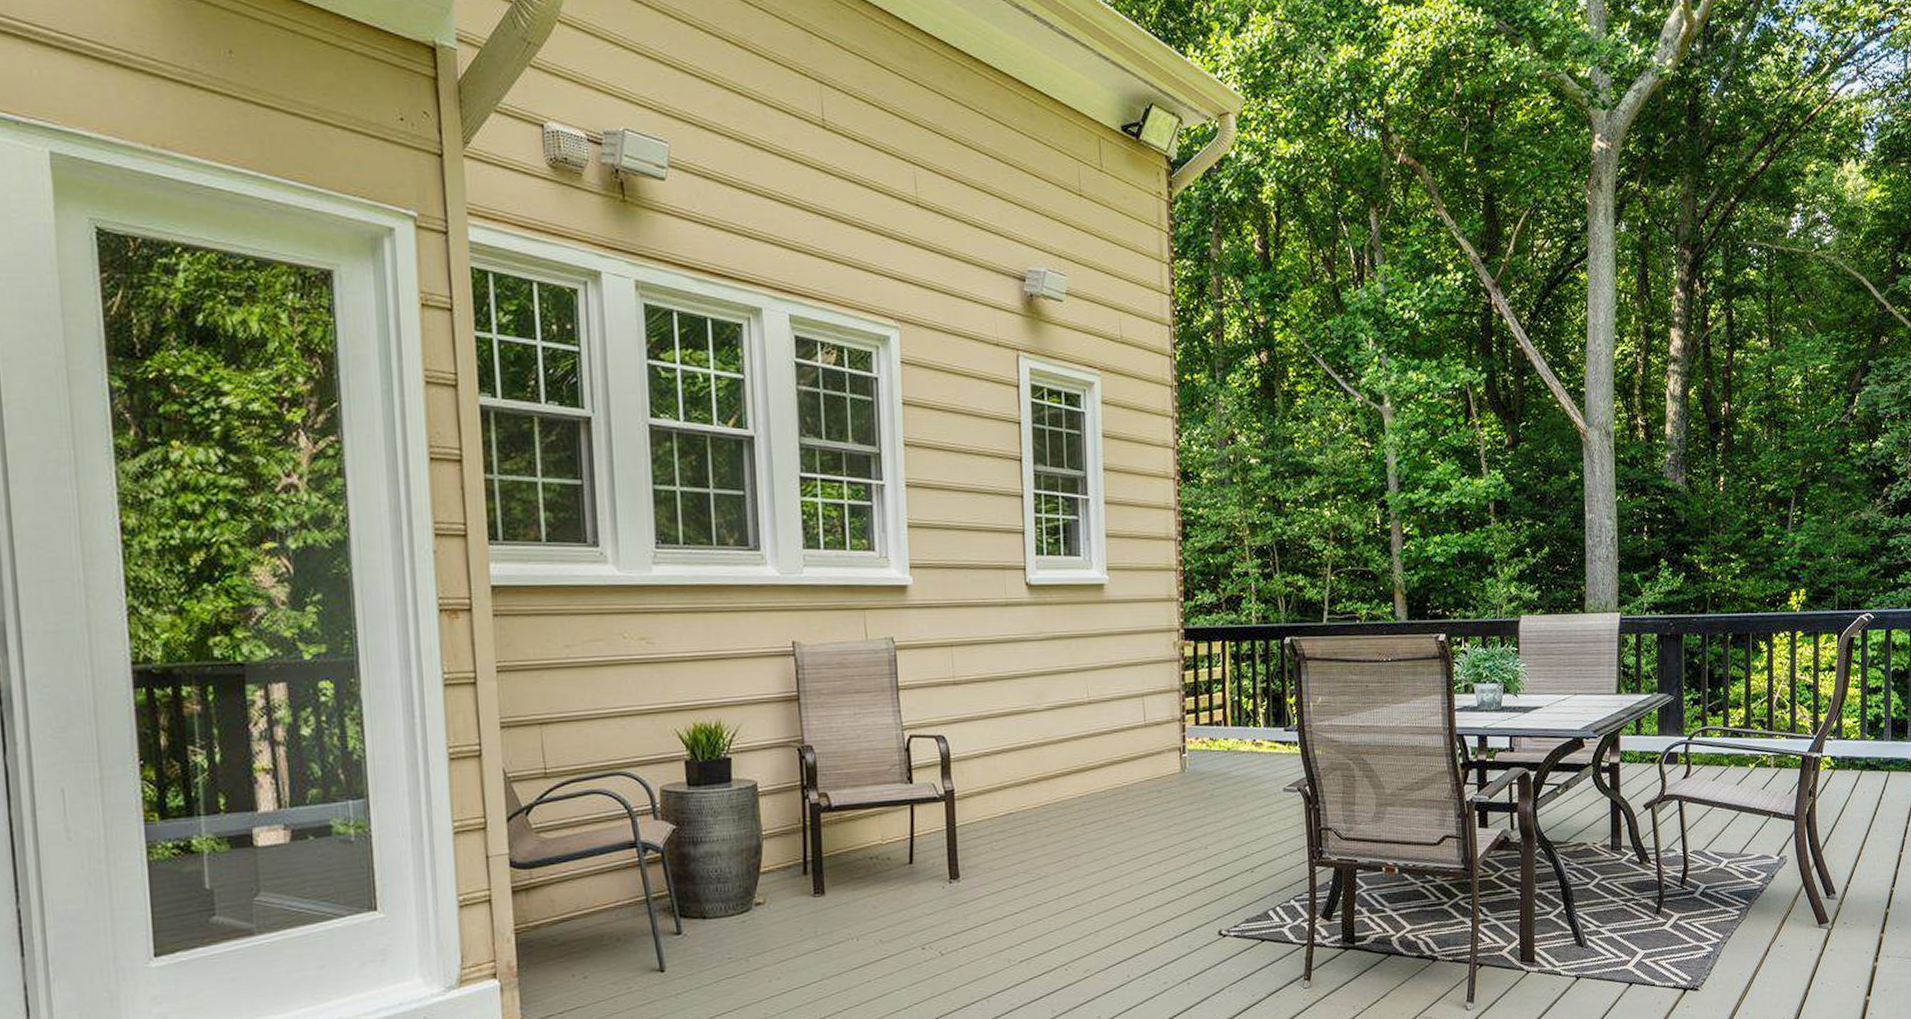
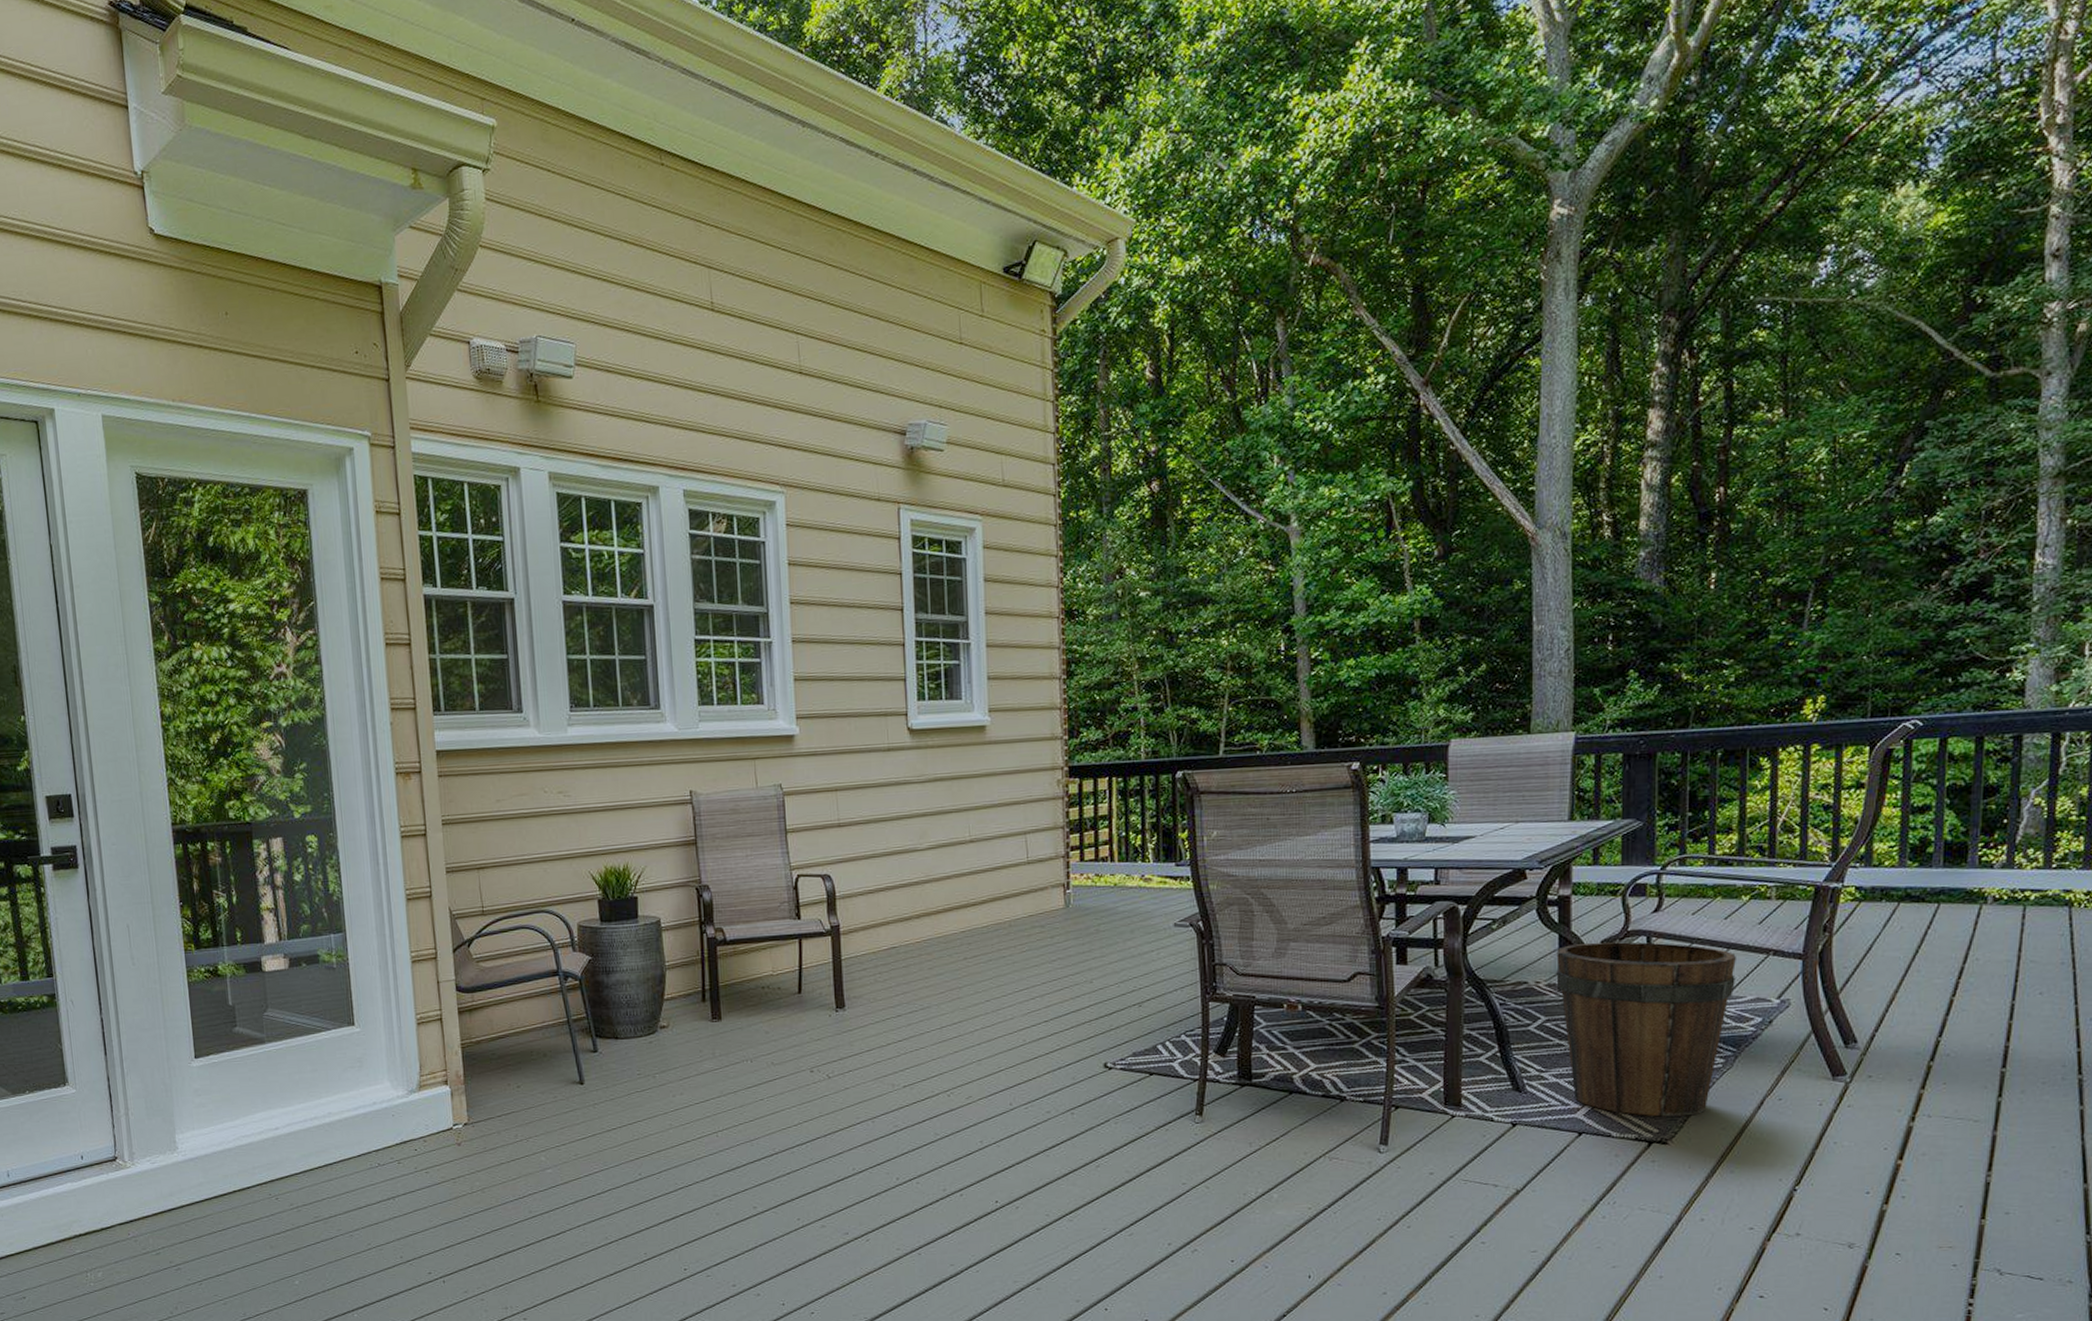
bucket: none [1609,805,1746,966] -> present [1556,942,1736,1117]

